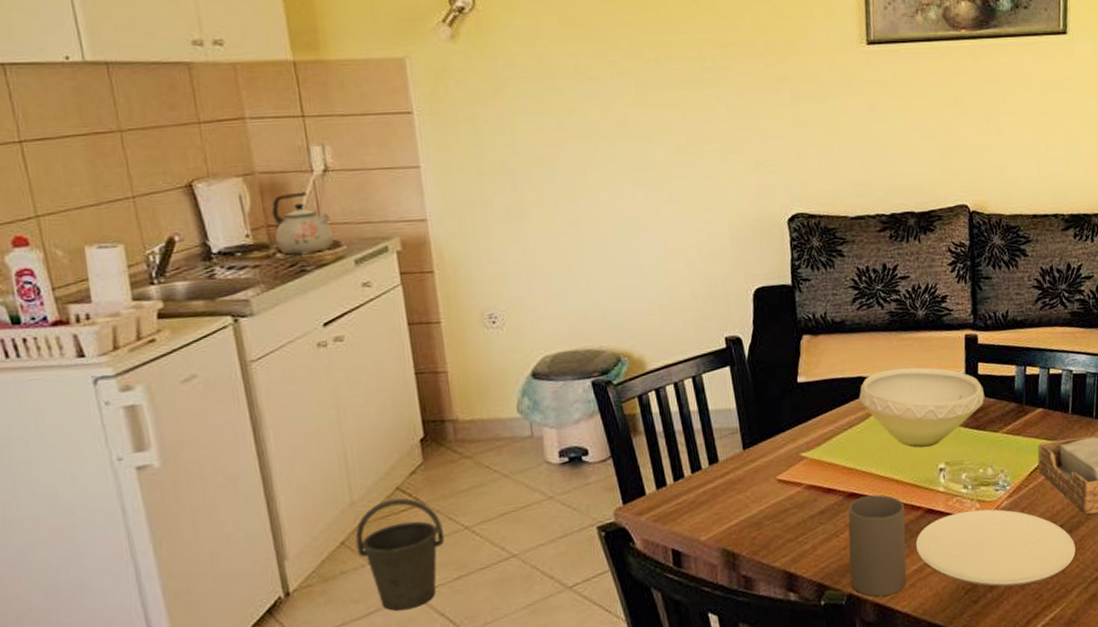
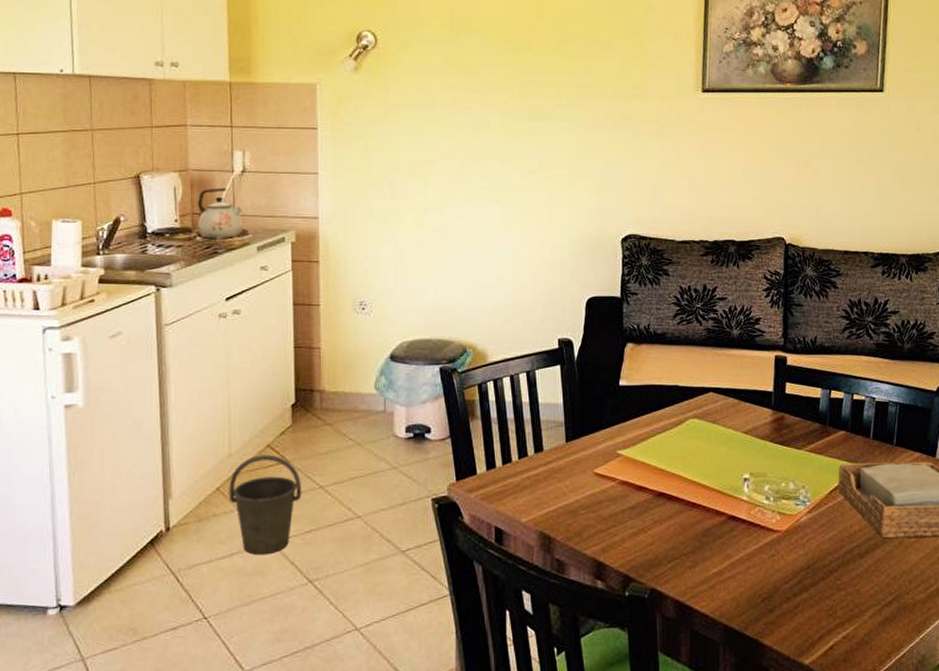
cup: present [848,494,907,597] -> none [654,497,710,595]
bowl: present [859,367,985,448] -> none [673,380,791,457]
plate: present [915,509,1076,587] -> none [717,521,871,600]

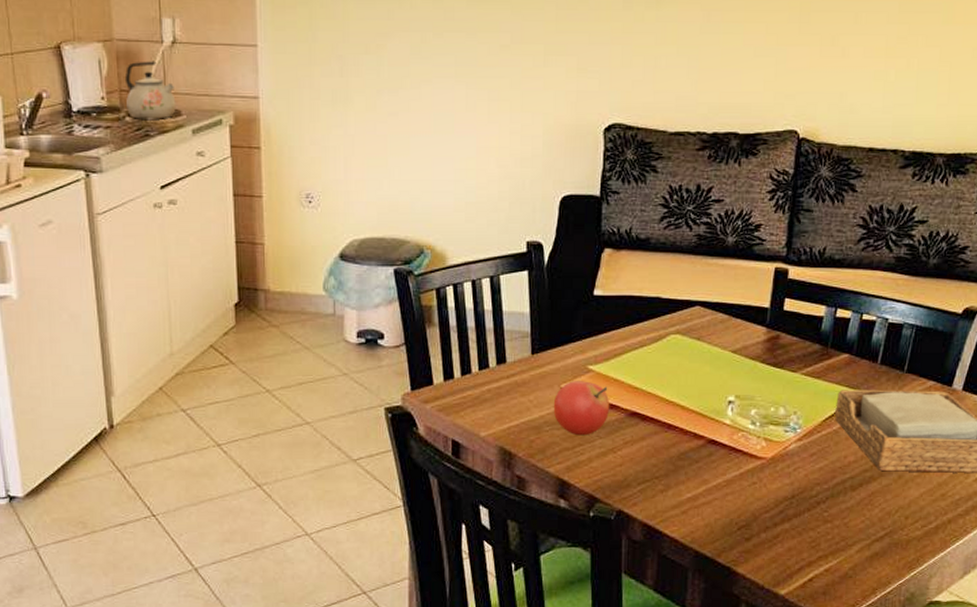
bucket: present [229,454,302,555] -> none [172,355,248,457]
fruit: none [587,465,639,518] -> present [553,381,610,436]

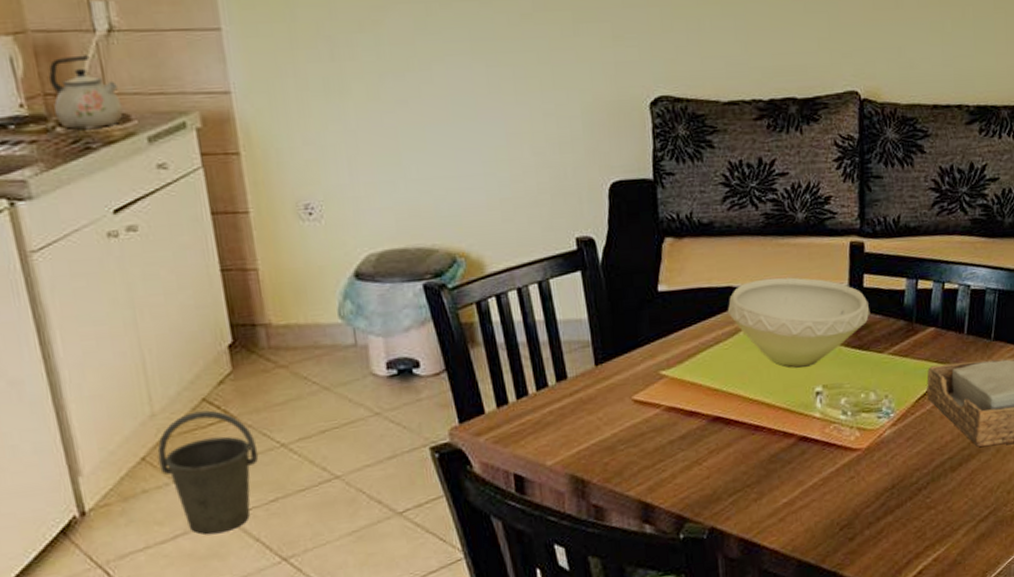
bucket: none [172,355,248,457] -> present [157,410,259,535]
fruit: present [553,381,610,436] -> none [625,388,690,451]
bowl: none [654,293,788,377] -> present [727,277,870,368]

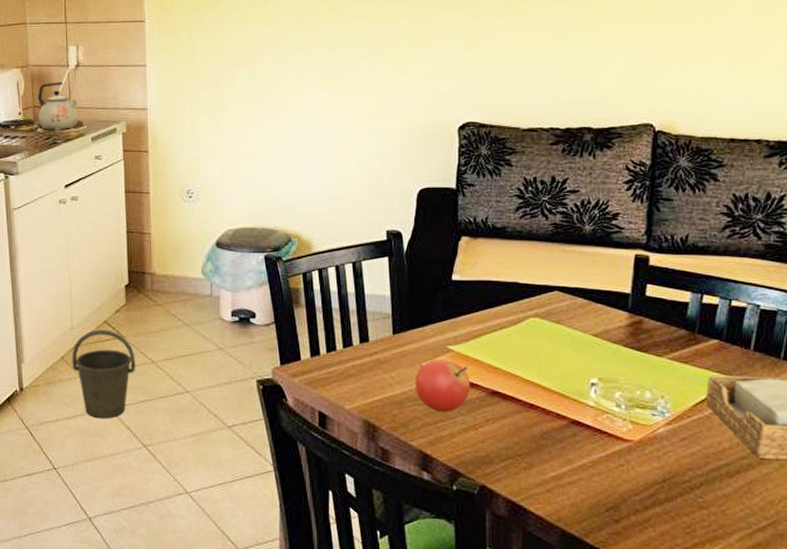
fruit: none [625,388,690,451] -> present [415,360,471,412]
bowl: present [727,277,870,368] -> none [512,279,651,359]

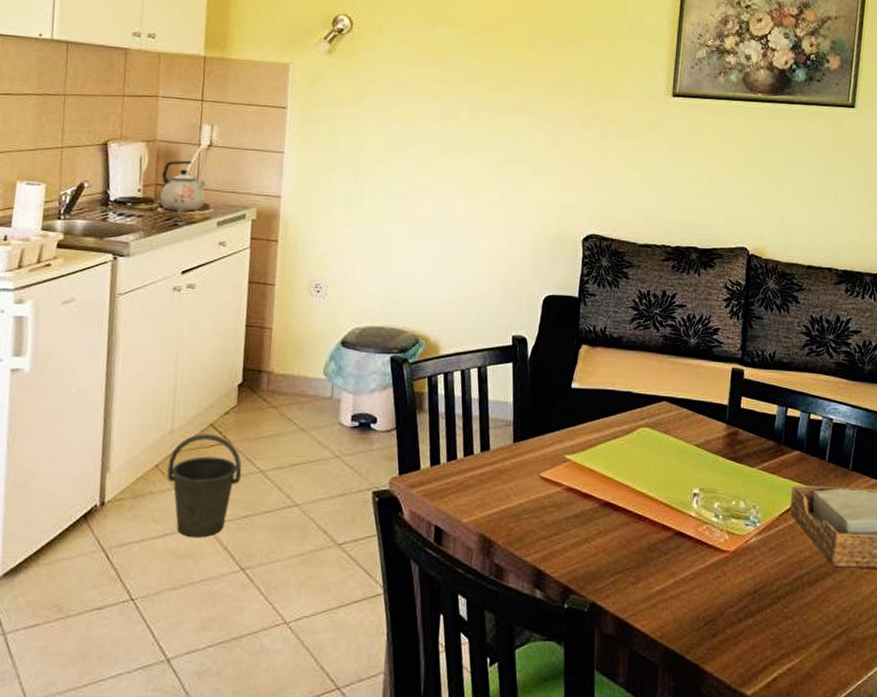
fruit: present [415,360,471,412] -> none [532,470,585,525]

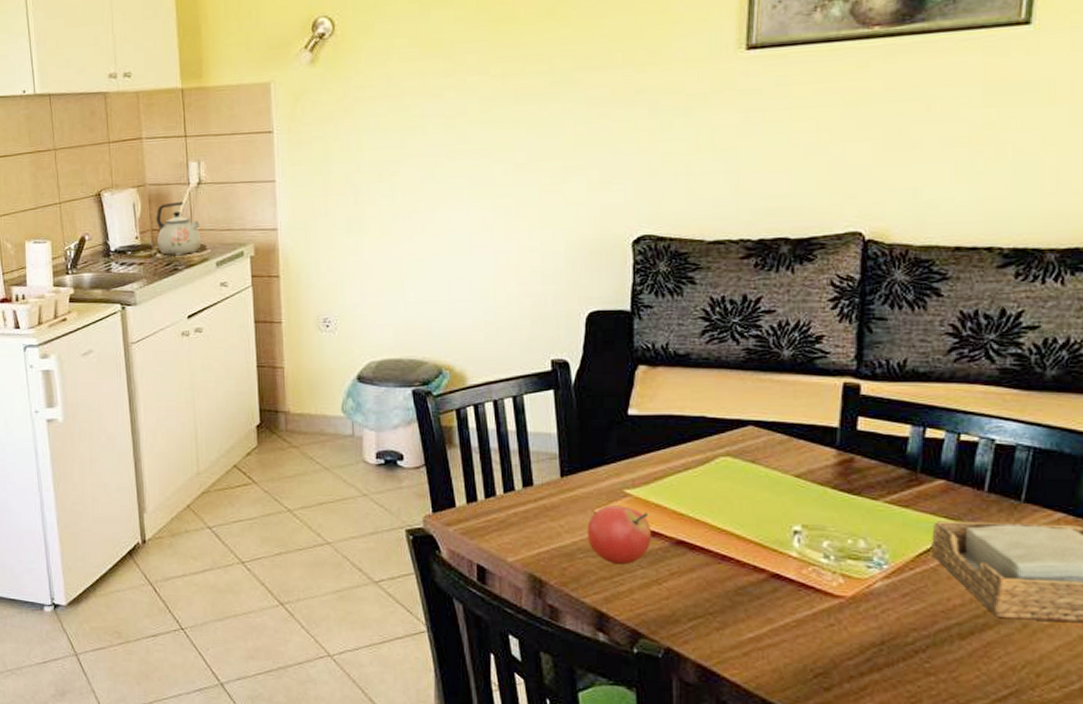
bucket: present [167,433,242,538] -> none [198,475,270,574]
fruit: none [532,470,585,525] -> present [587,506,652,565]

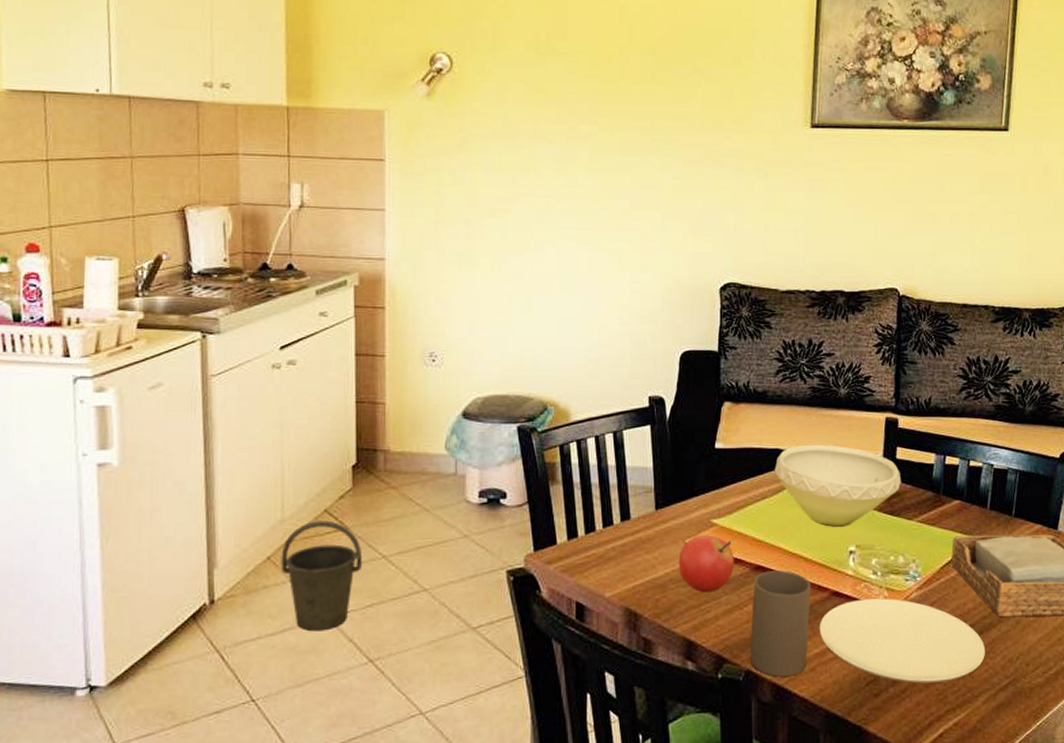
kettle: present [156,201,202,255] -> none [249,224,301,280]
bucket: none [198,475,270,574] -> present [281,520,363,632]
cup: none [670,547,745,659] -> present [750,570,812,677]
bowl: none [699,412,864,504] -> present [774,444,902,527]
plate: none [754,584,976,684] -> present [819,598,985,684]

